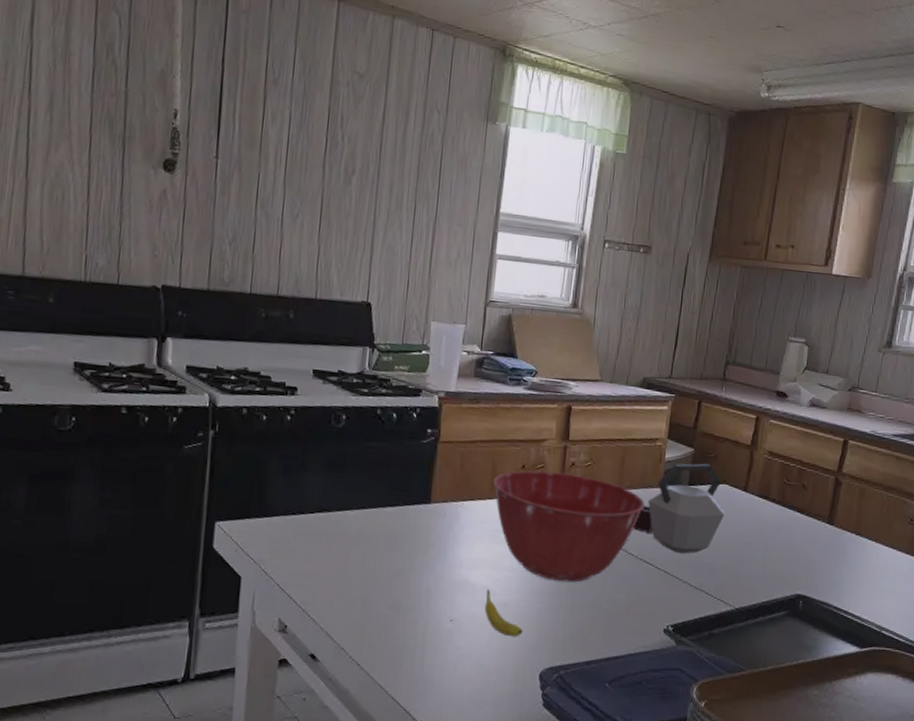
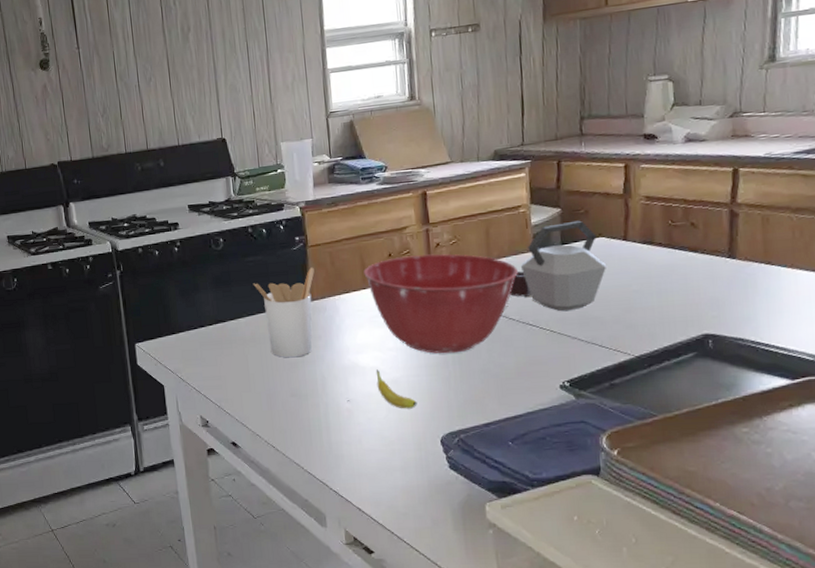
utensil holder: none [370,465,442,565] -> present [253,267,315,358]

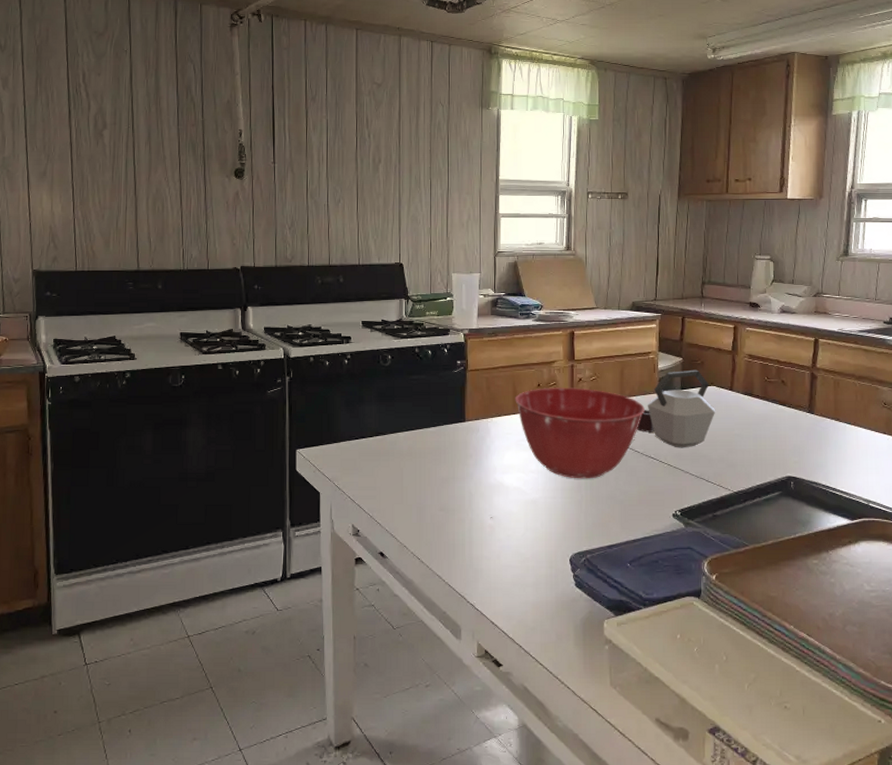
utensil holder: present [253,267,315,358] -> none [414,390,471,474]
fruit: present [376,369,417,409] -> none [518,489,552,528]

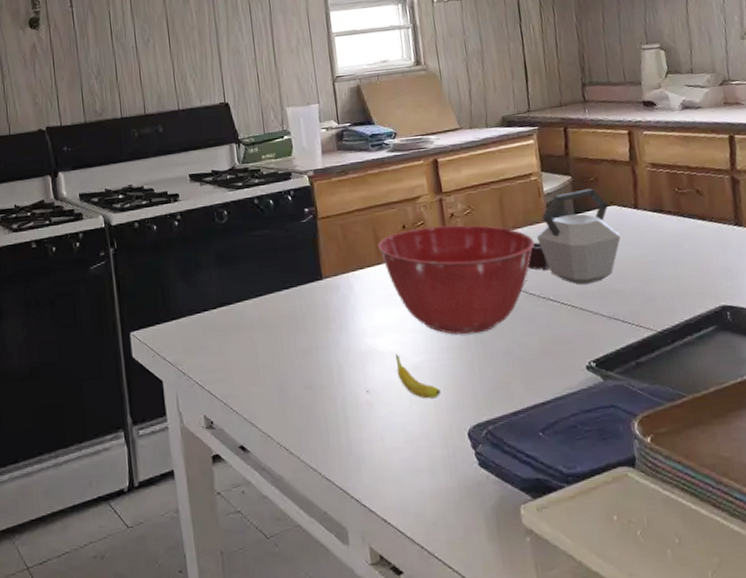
fruit: none [518,489,552,528] -> present [395,354,441,399]

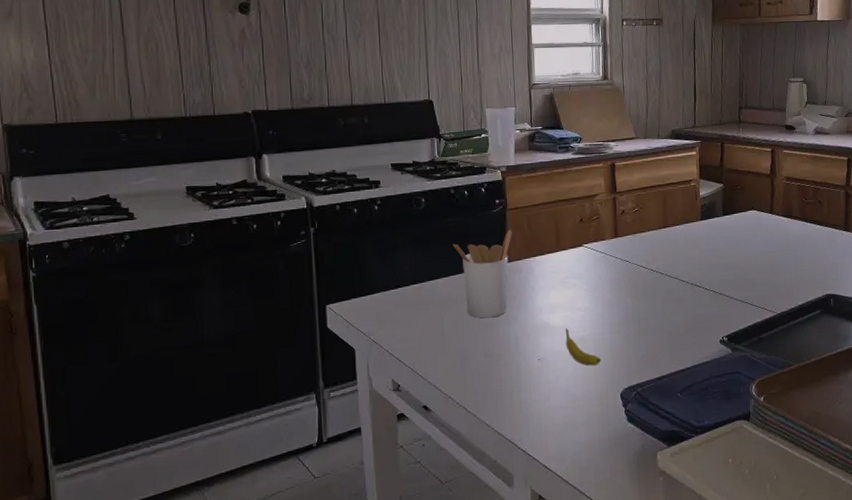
utensil holder: none [260,241,326,344] -> present [452,229,512,319]
mixing bowl: present [377,225,535,335] -> none [557,220,688,313]
kettle: present [528,188,621,285] -> none [682,195,757,275]

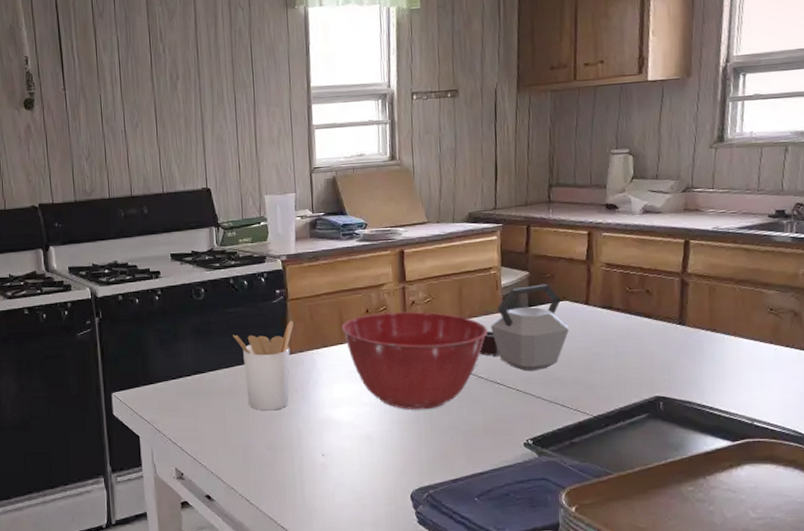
mixing bowl: none [557,220,688,313] -> present [341,311,488,410]
fruit: present [565,328,601,366] -> none [350,424,389,464]
kettle: none [682,195,757,275] -> present [480,284,569,372]

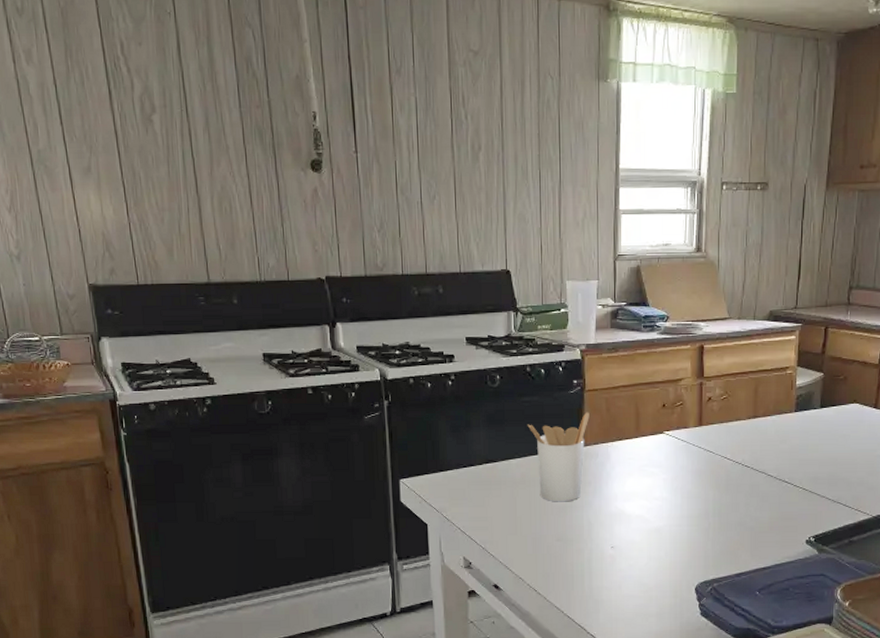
mixing bowl: present [341,311,488,410] -> none [637,408,780,506]
kettle: present [480,284,569,372] -> none [771,386,857,471]

